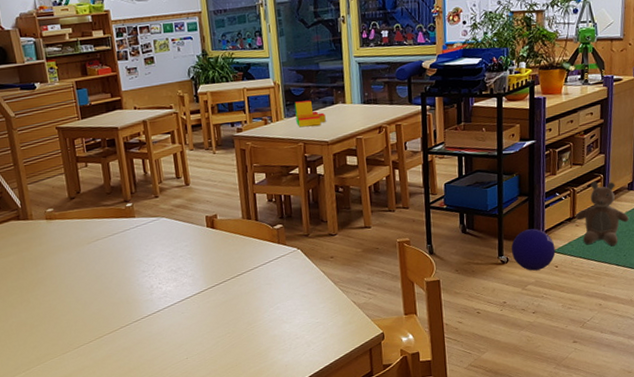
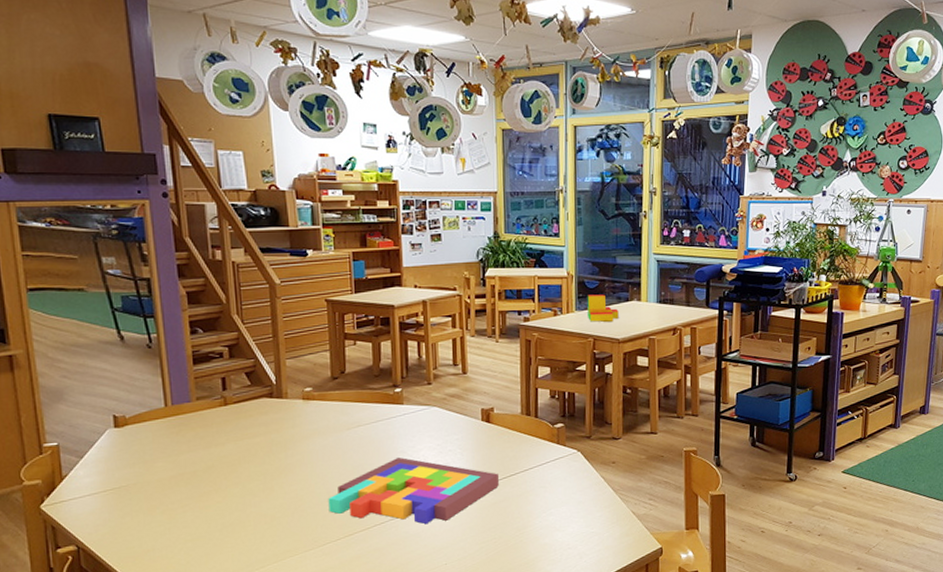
puzzle: none [78,265,228,324] -> present [328,457,499,525]
ball: present [511,228,556,271] -> none [801,447,845,491]
stuffed animal: present [576,181,629,247] -> none [867,402,919,471]

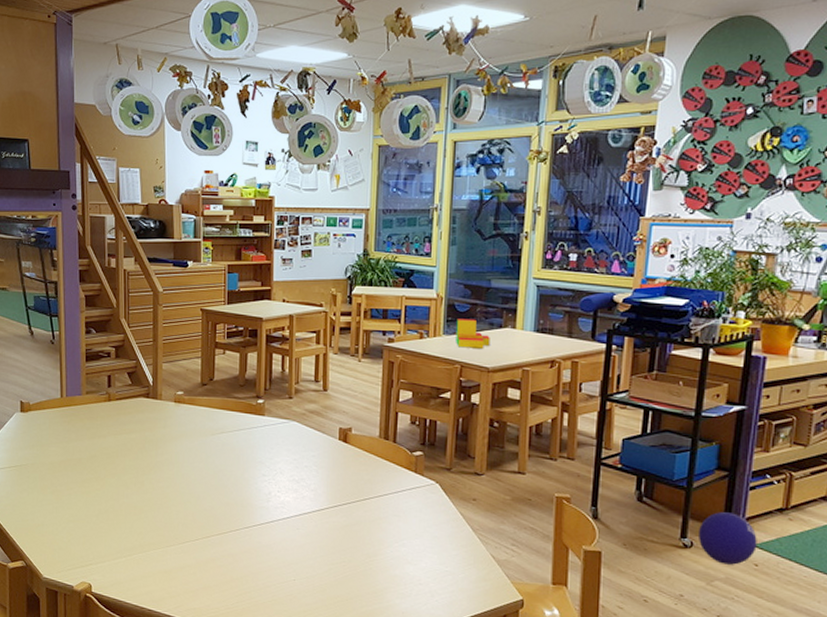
puzzle: present [328,457,499,525] -> none [190,468,352,538]
ball: none [801,447,845,491] -> present [699,512,757,565]

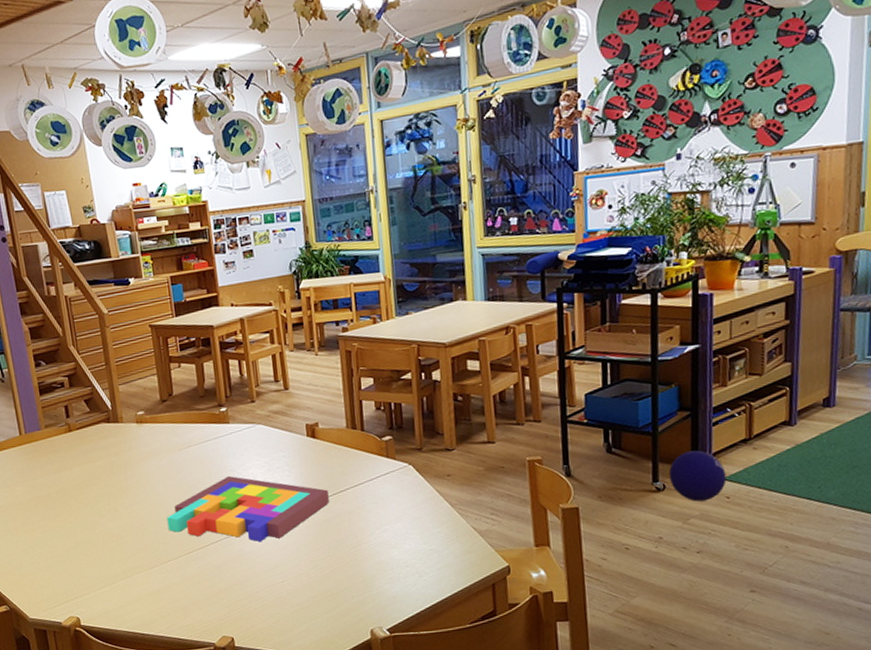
puzzle: none [190,468,352,538] -> present [167,476,329,542]
toy blocks: present [456,319,490,348] -> none [407,296,444,327]

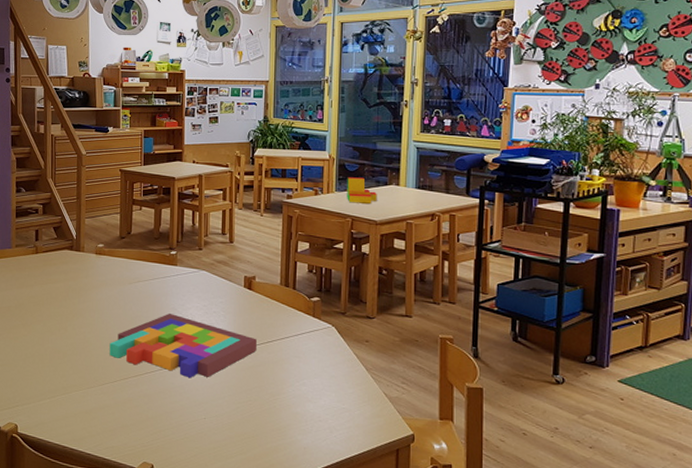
toy blocks: none [407,296,444,327] -> present [347,177,377,204]
ball: present [669,450,727,502] -> none [569,350,622,399]

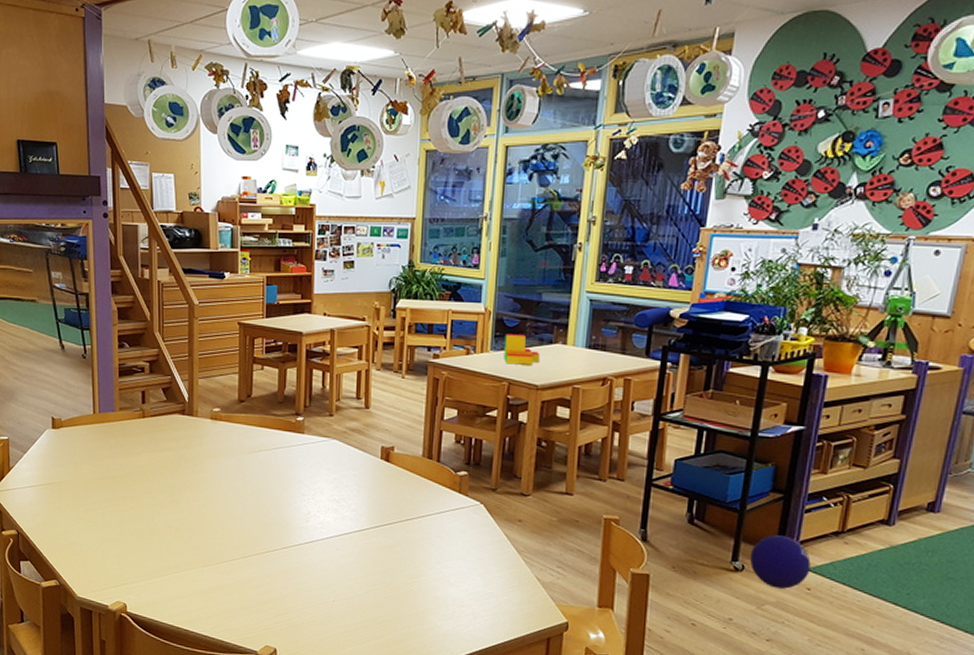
puzzle: present [109,314,257,378] -> none [227,487,394,558]
ball: none [569,350,622,399] -> present [750,535,811,589]

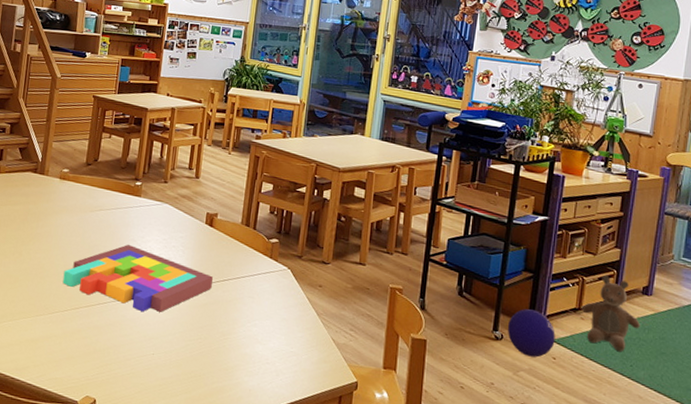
puzzle: none [227,487,394,558] -> present [62,245,213,312]
toy blocks: present [504,334,540,365] -> none [313,123,343,151]
stuffed animal: none [846,491,922,579] -> present [582,275,640,352]

